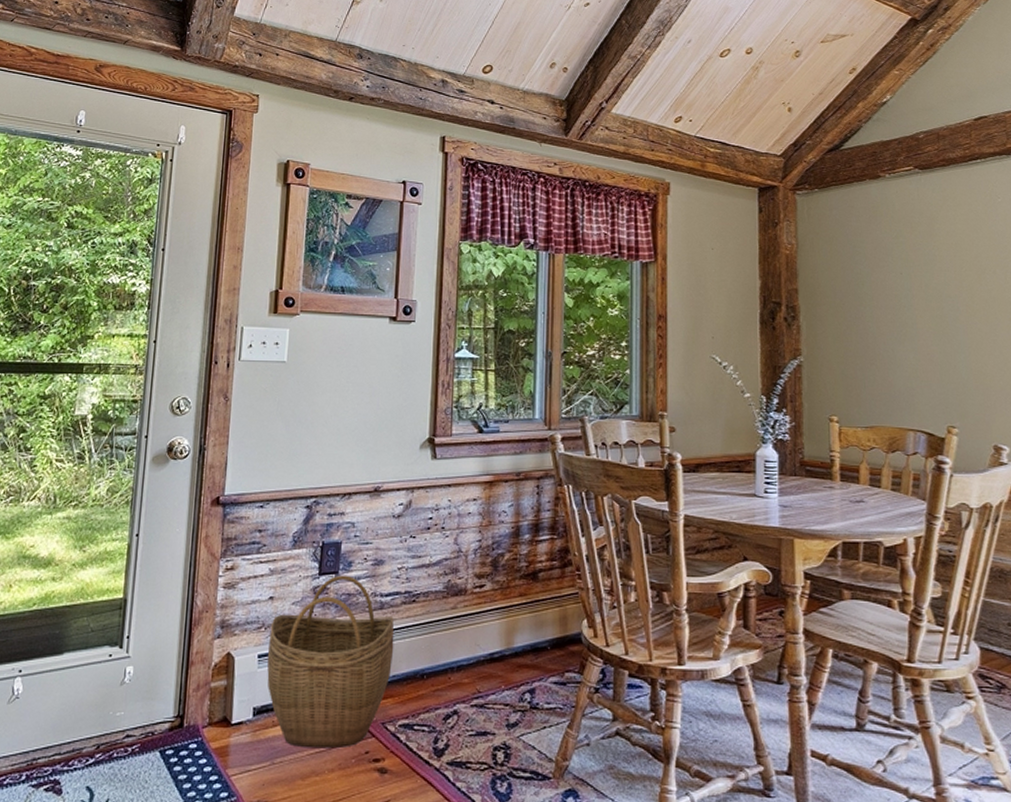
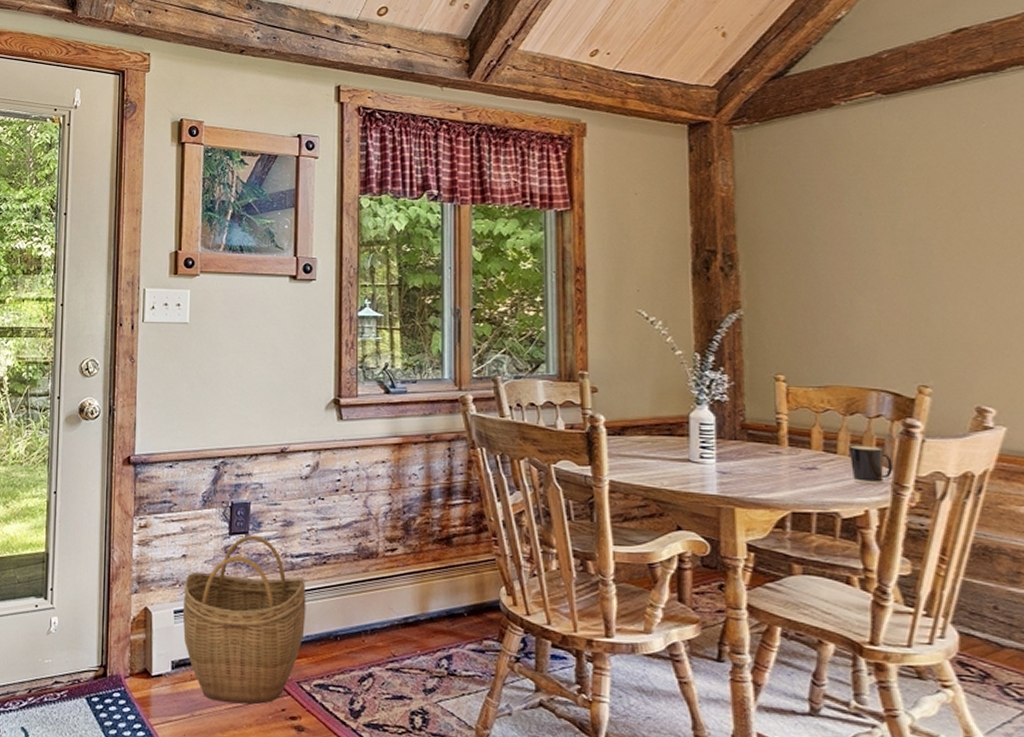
mug: none [890,480,926,516] -> present [848,445,893,485]

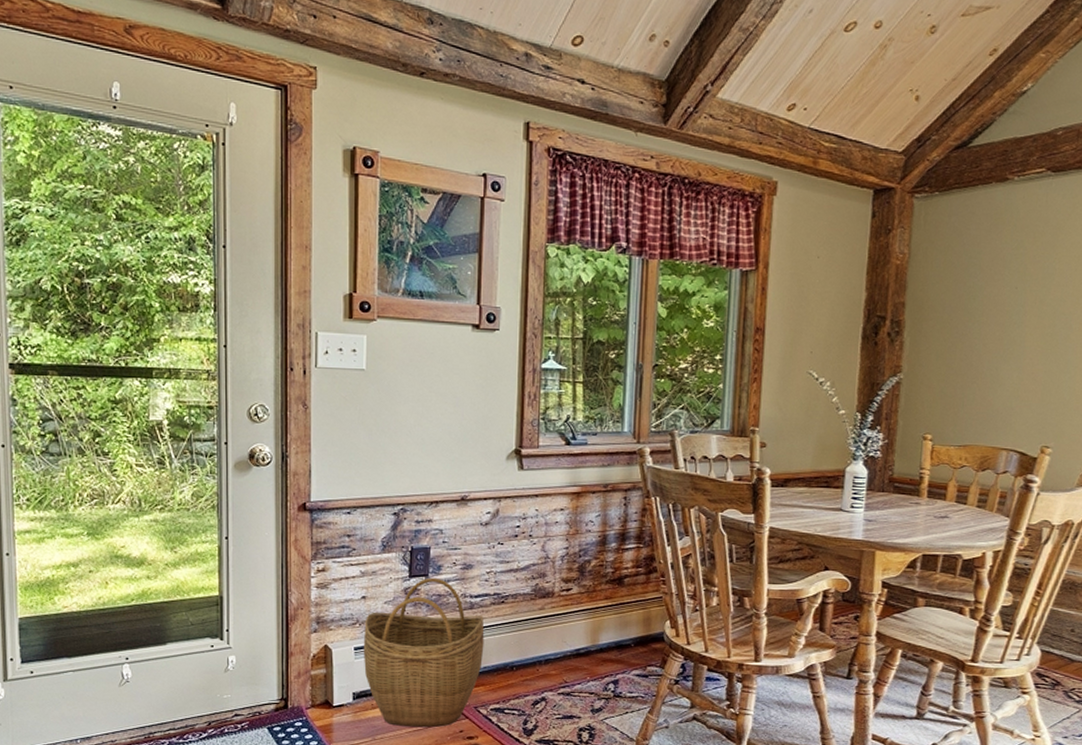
mug: present [848,445,893,485] -> none [976,497,1010,531]

